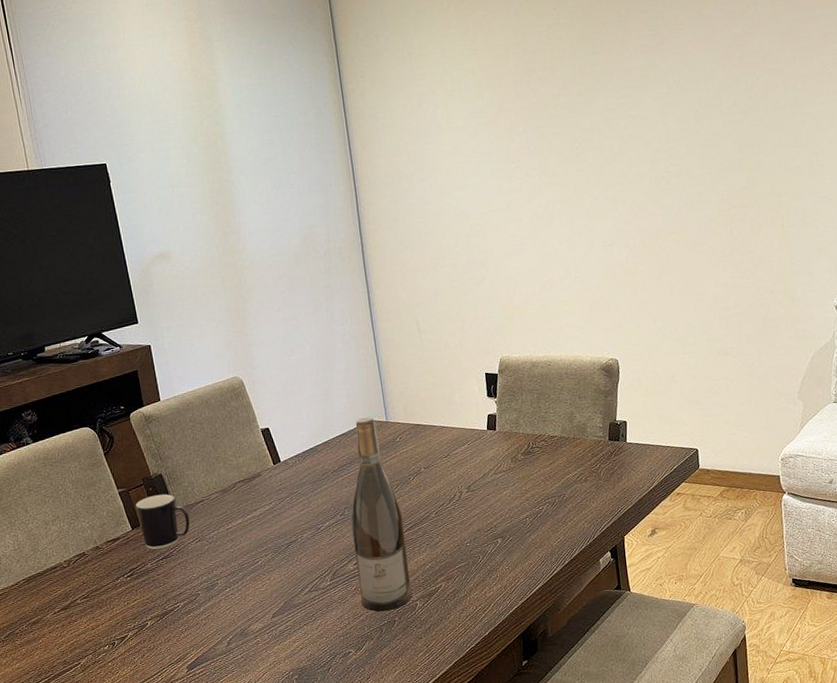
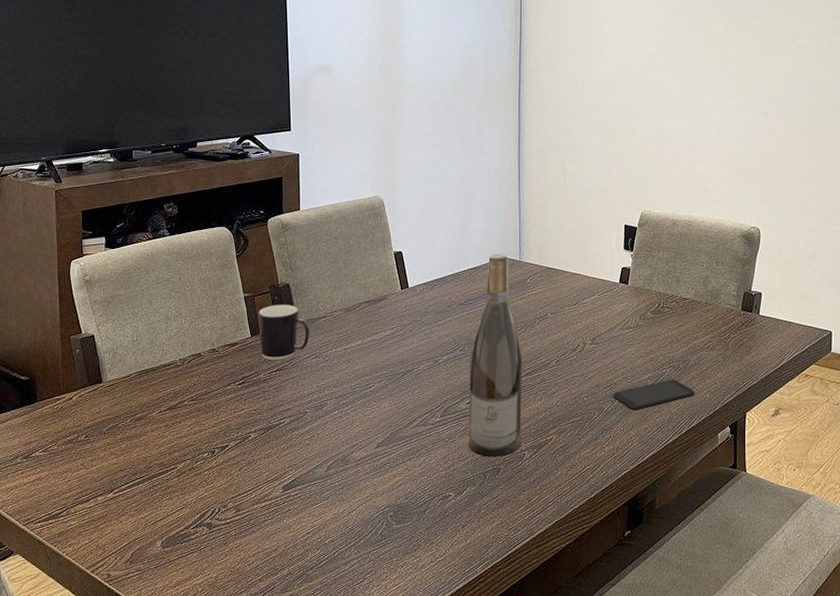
mobile phone: none [494,514,574,549] -> present [613,379,695,411]

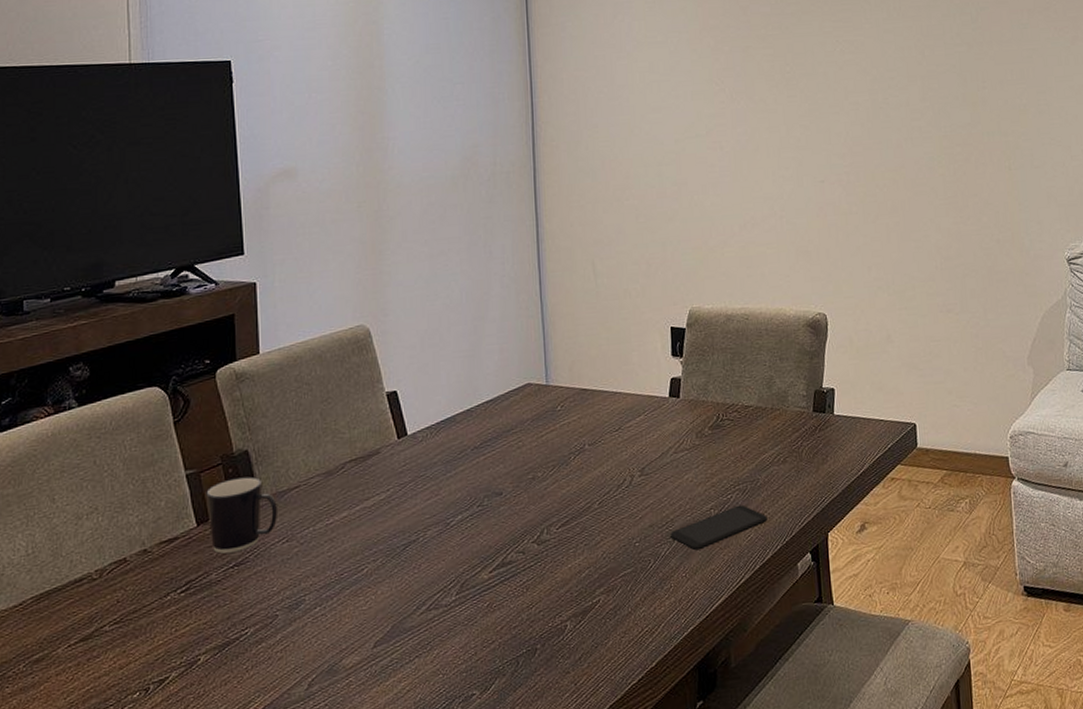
wine bottle: present [469,254,522,458] -> none [490,379,562,637]

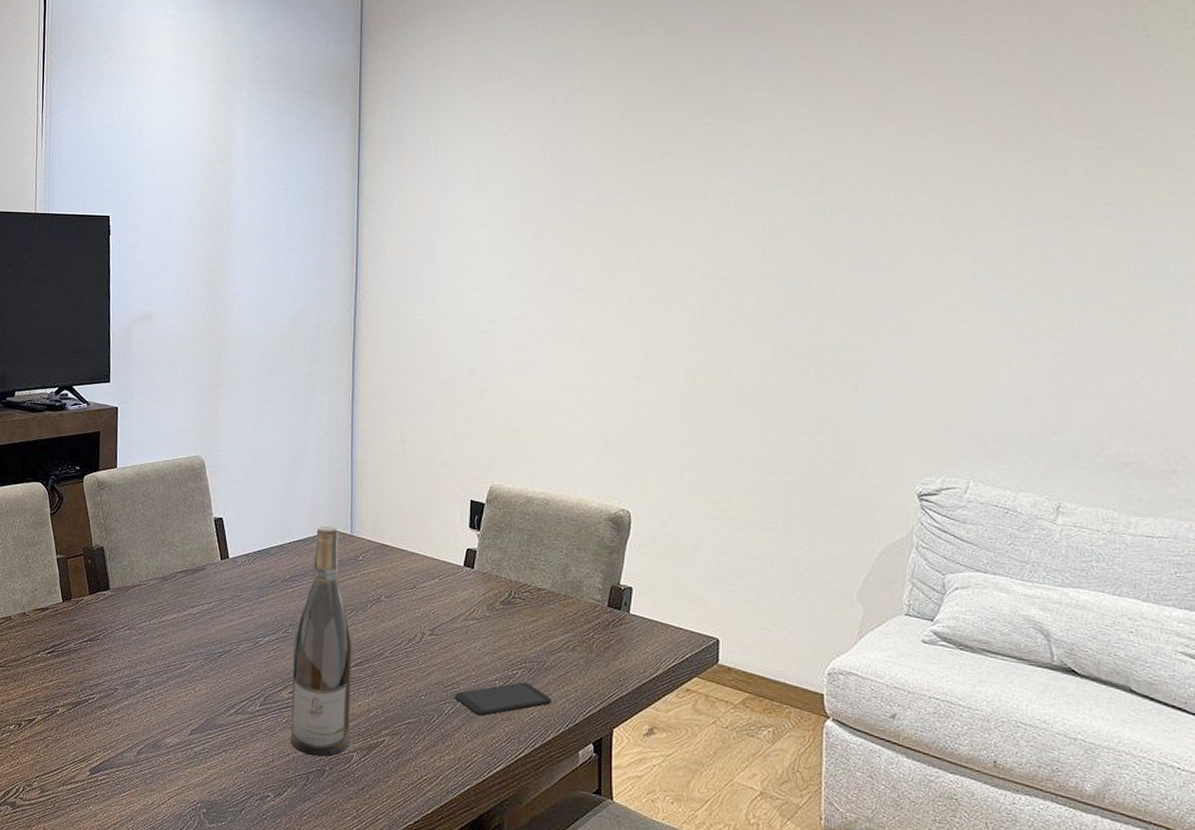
mug: present [206,476,279,554] -> none [70,568,124,630]
wine bottle: none [490,379,562,637] -> present [291,526,352,757]

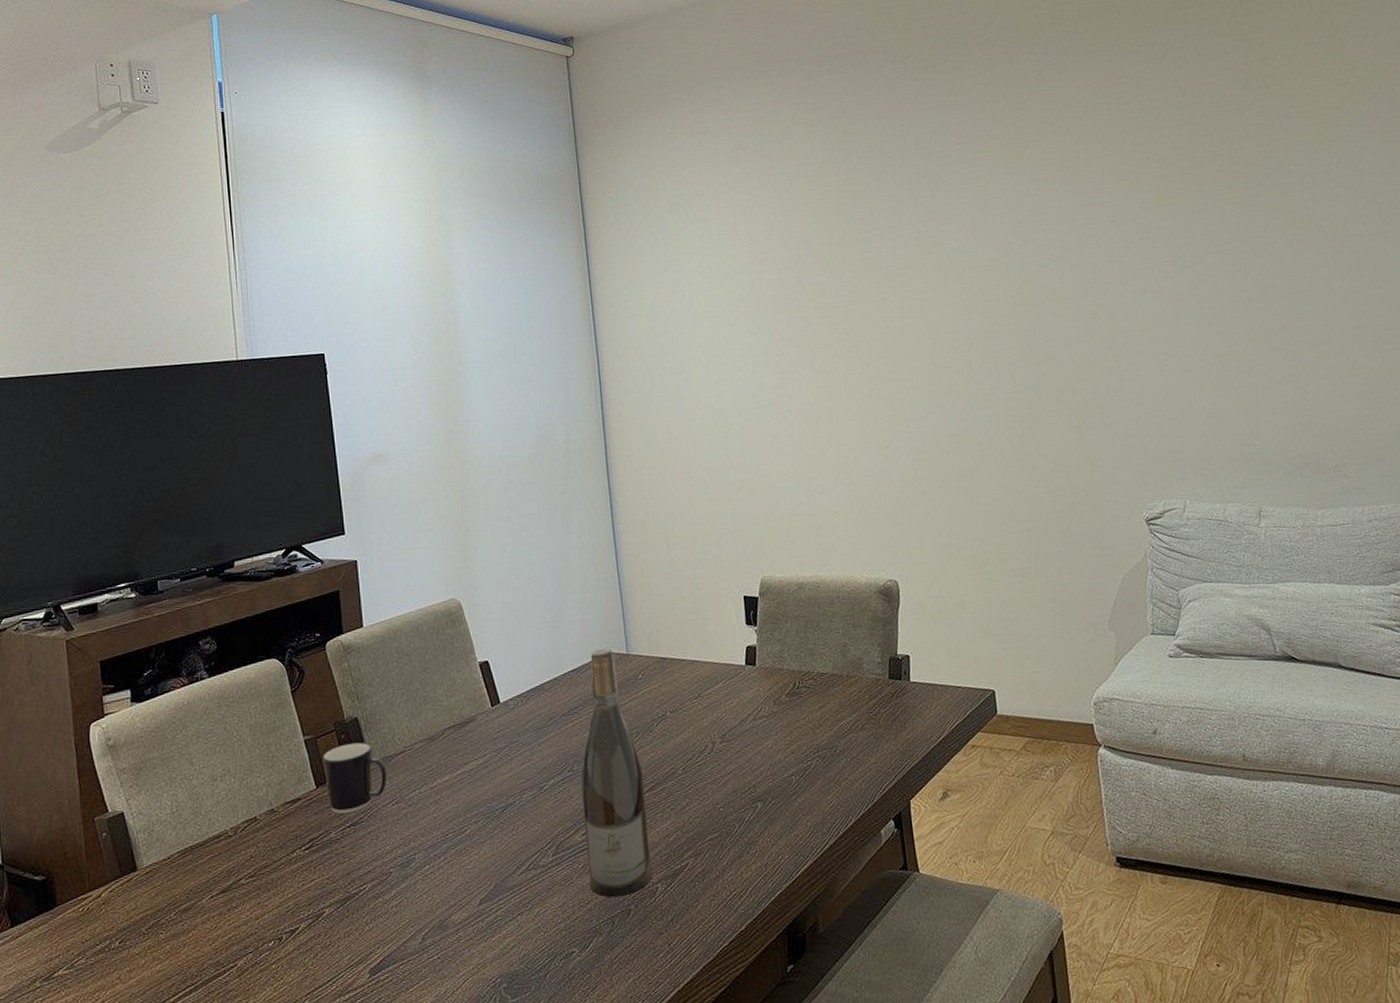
mug: none [70,568,124,630] -> present [322,742,387,814]
mobile phone: present [455,682,552,717] -> none [753,771,849,816]

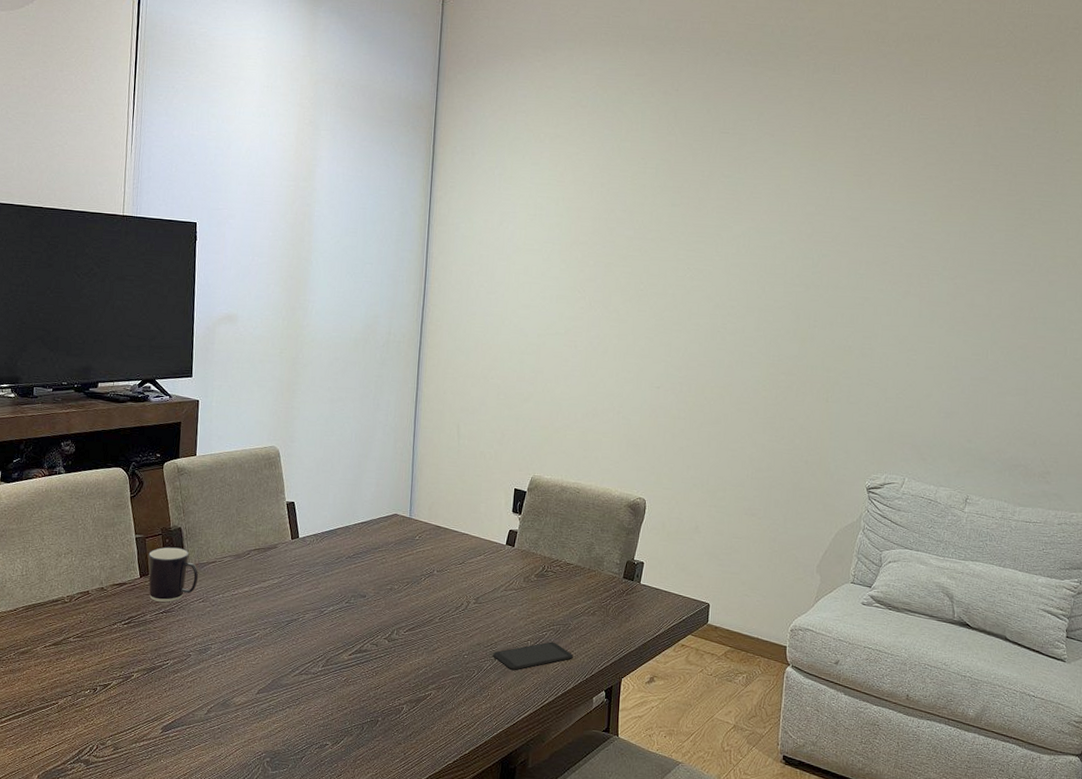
wine bottle: present [580,648,653,898] -> none [348,509,407,710]
mobile phone: none [753,771,849,816] -> present [493,641,574,671]

